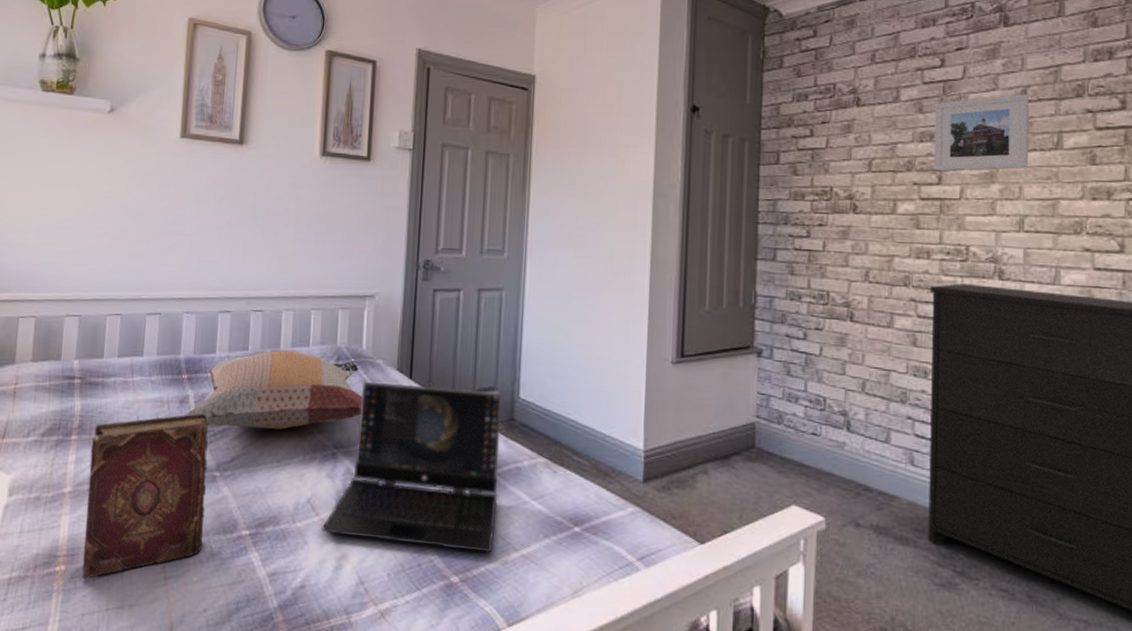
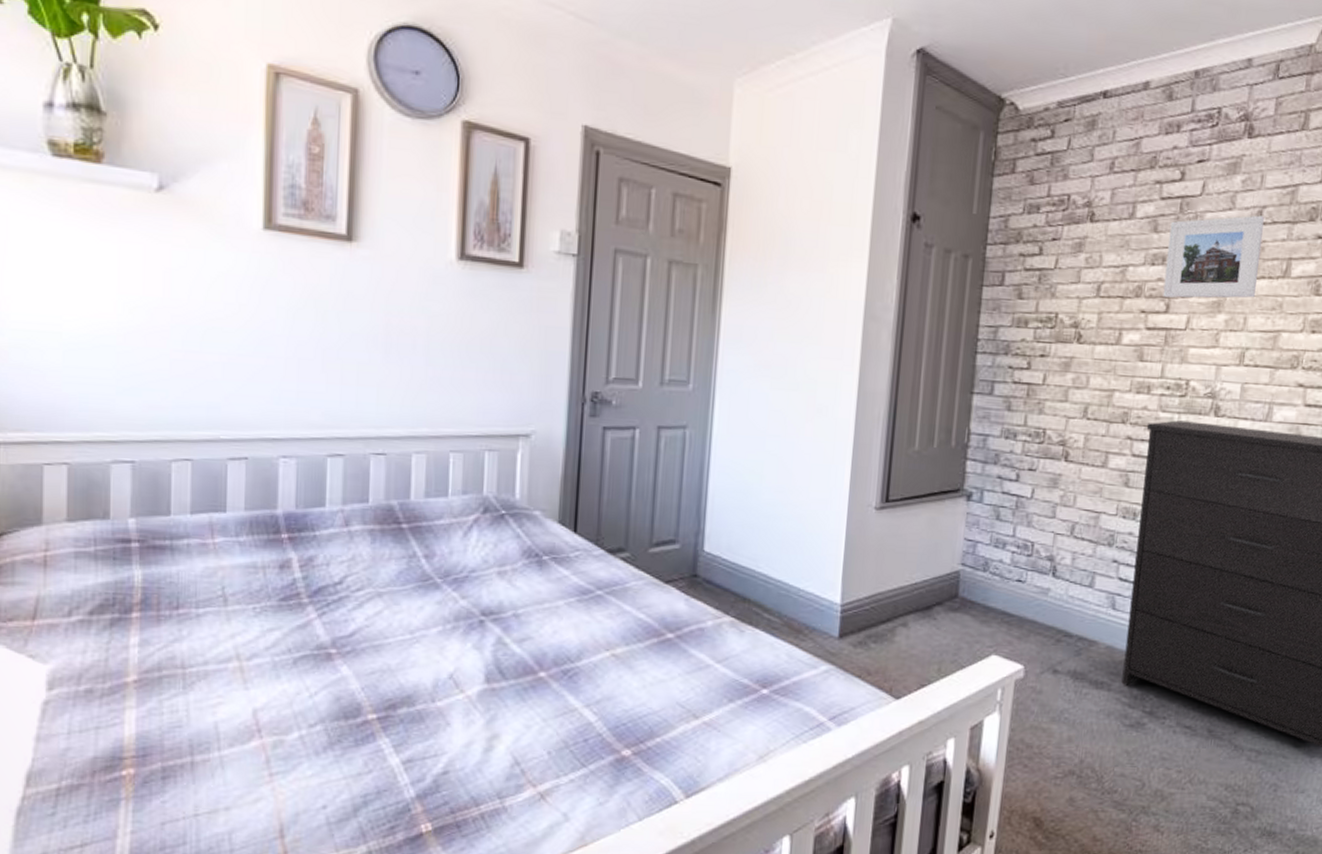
hardback book: present [82,413,209,579] -> none [159,579,320,783]
decorative pillow: present [186,350,363,430] -> none [288,501,517,597]
laptop: present [320,381,502,553] -> none [466,536,684,722]

